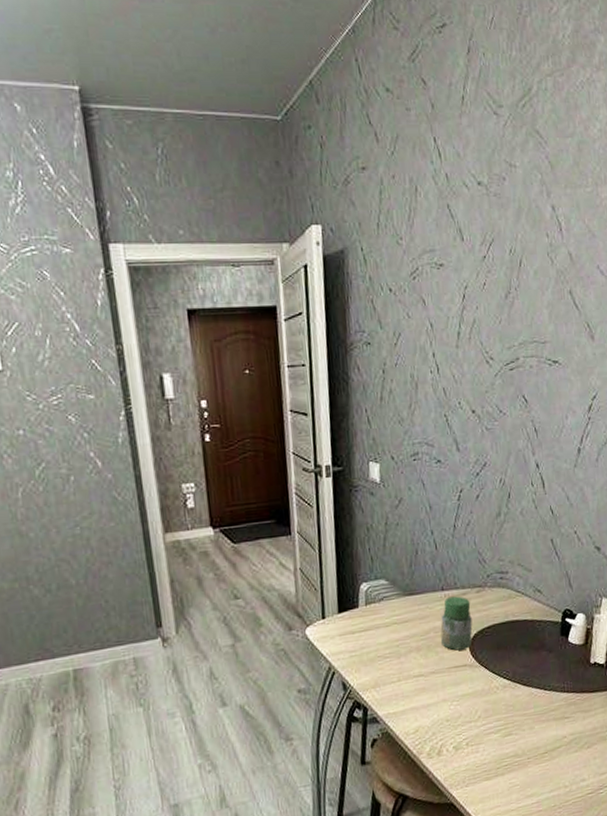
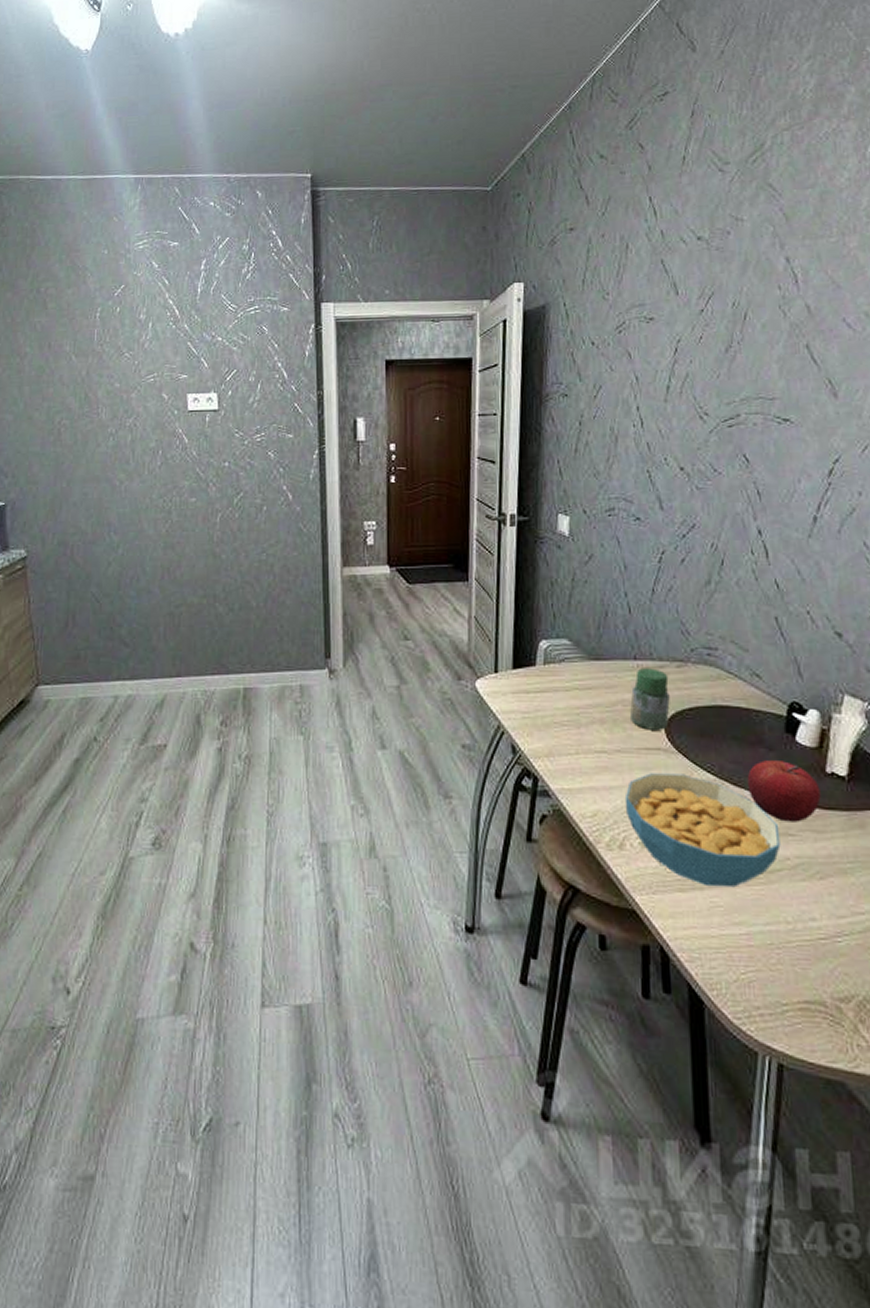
cereal bowl: none [440,683,559,772] -> present [624,773,781,888]
fruit: none [533,659,587,708] -> present [747,760,821,822]

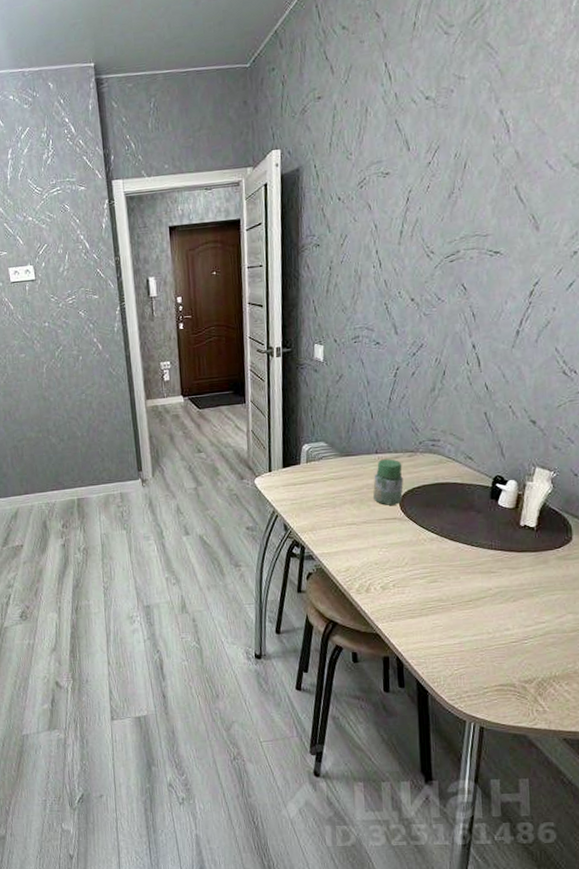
cereal bowl: present [624,773,781,888] -> none [369,535,485,613]
fruit: present [747,760,821,822] -> none [461,520,516,564]

